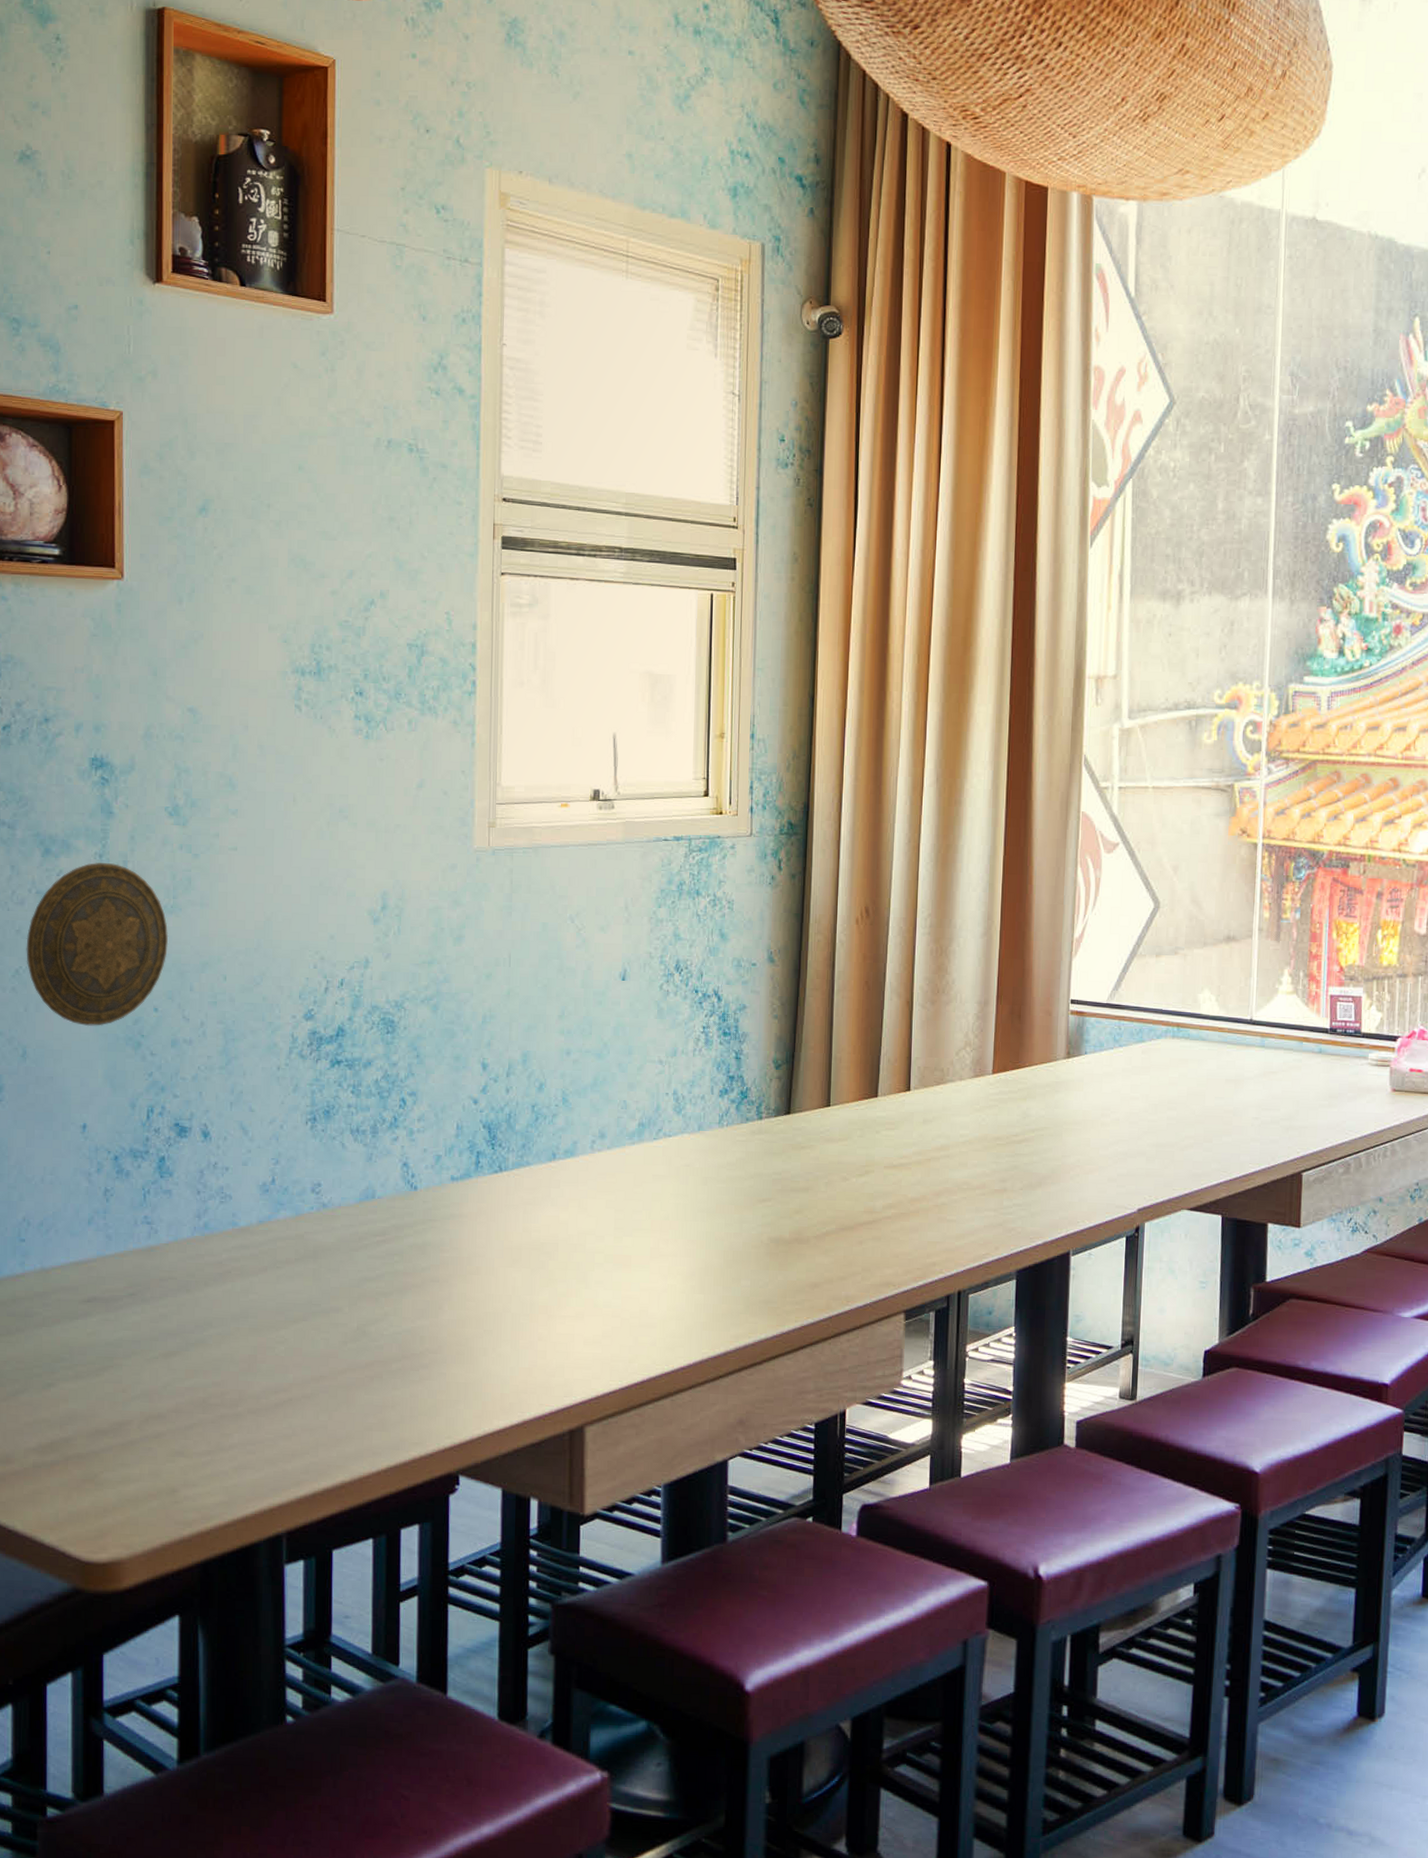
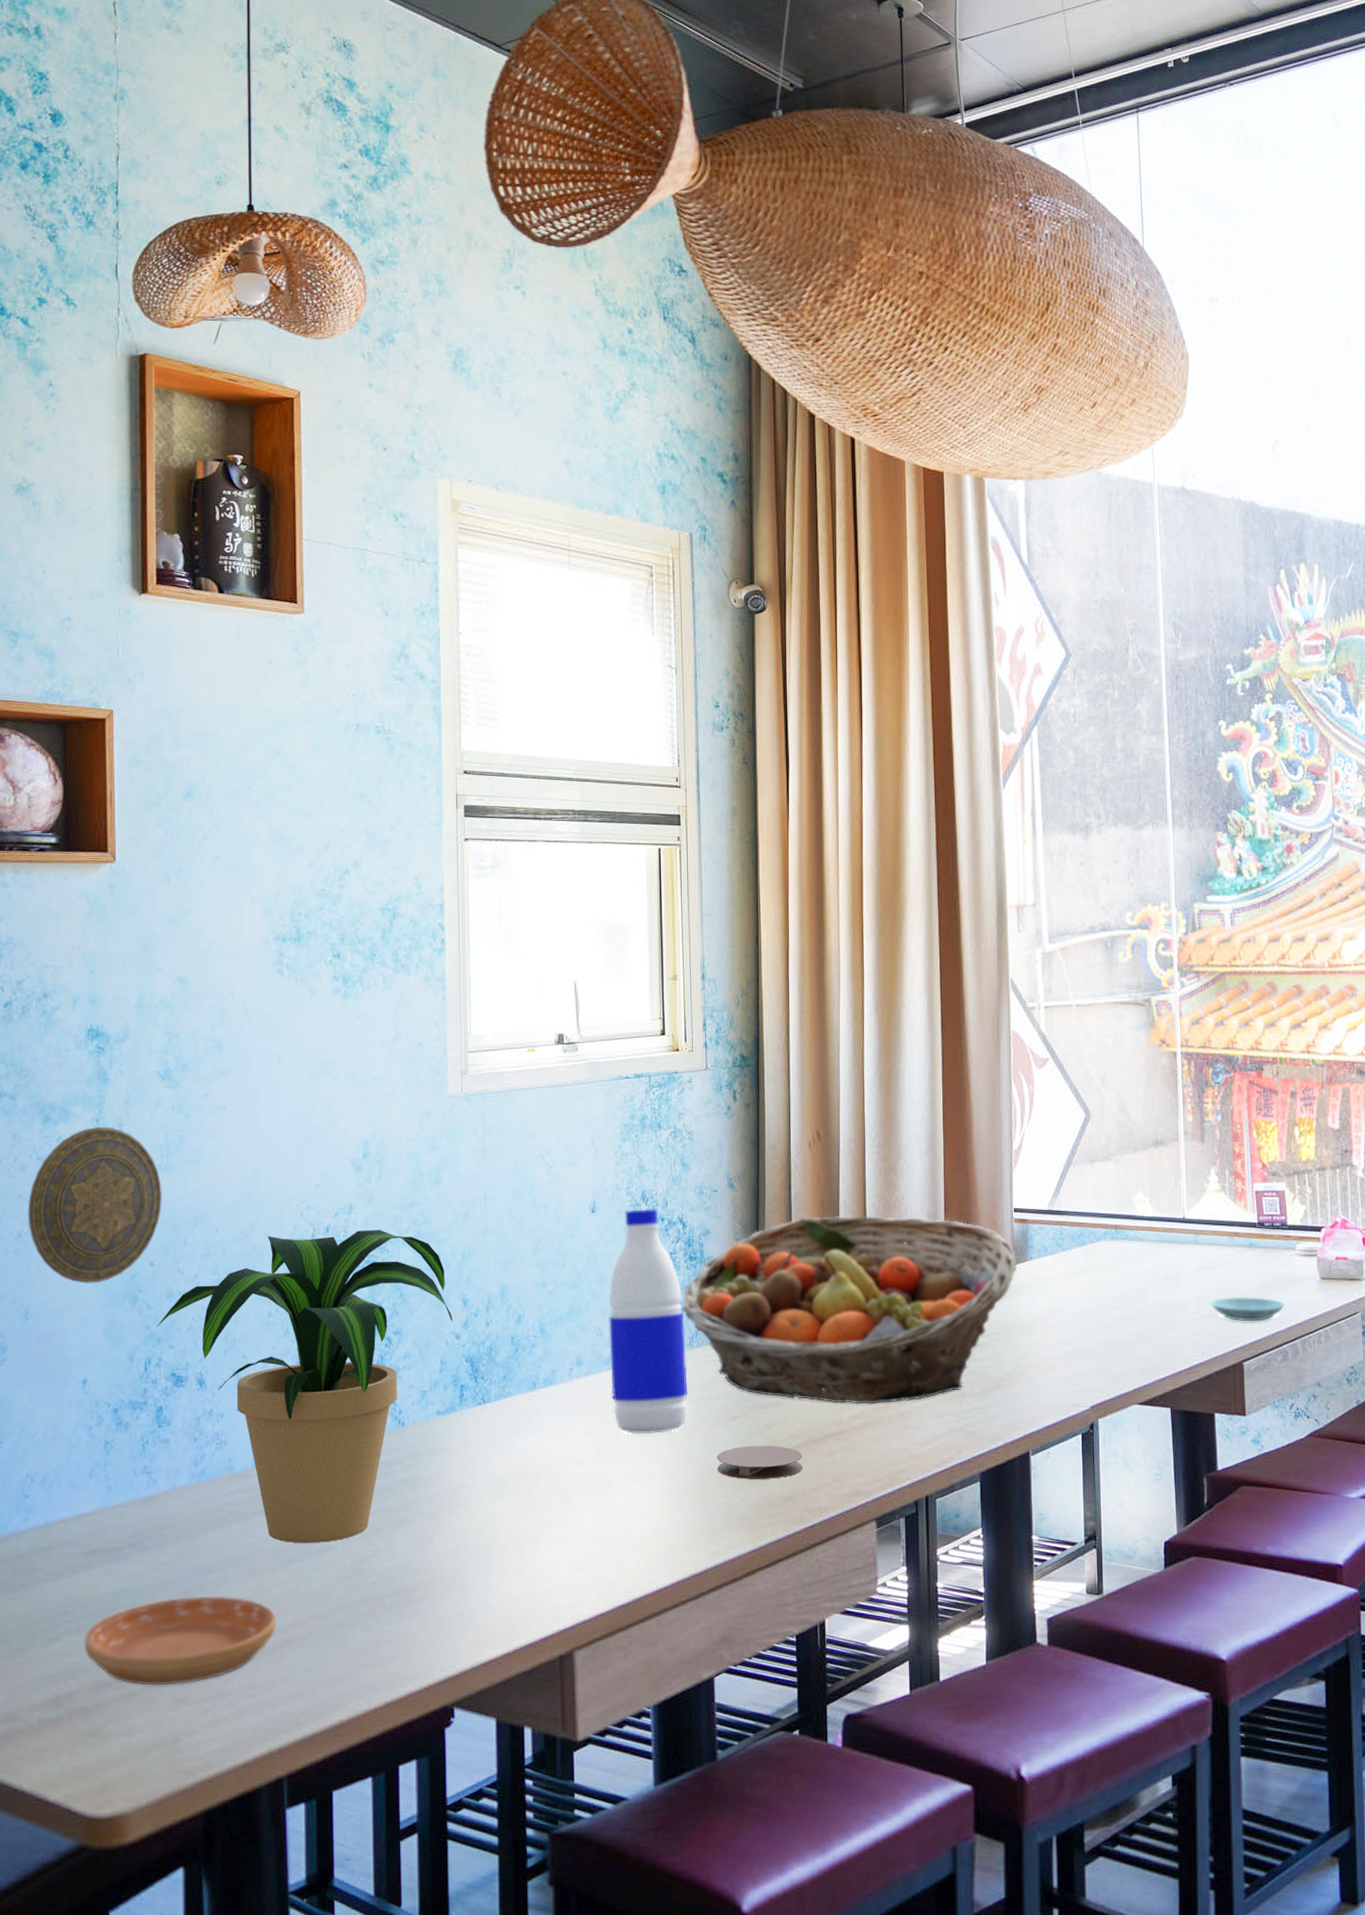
saucer: none [80,1350,279,1437] -> present [83,1596,277,1686]
potted plant: none [159,985,471,1304] -> present [156,1229,453,1544]
water bottle: none [634,979,715,1213] -> present [608,1209,688,1435]
fruit basket: none [712,997,1071,1195] -> present [681,1216,1018,1404]
coaster: none [741,1230,832,1265] -> present [716,1445,803,1479]
saucer: none [1271,1104,1352,1131] -> present [1209,1296,1286,1321]

